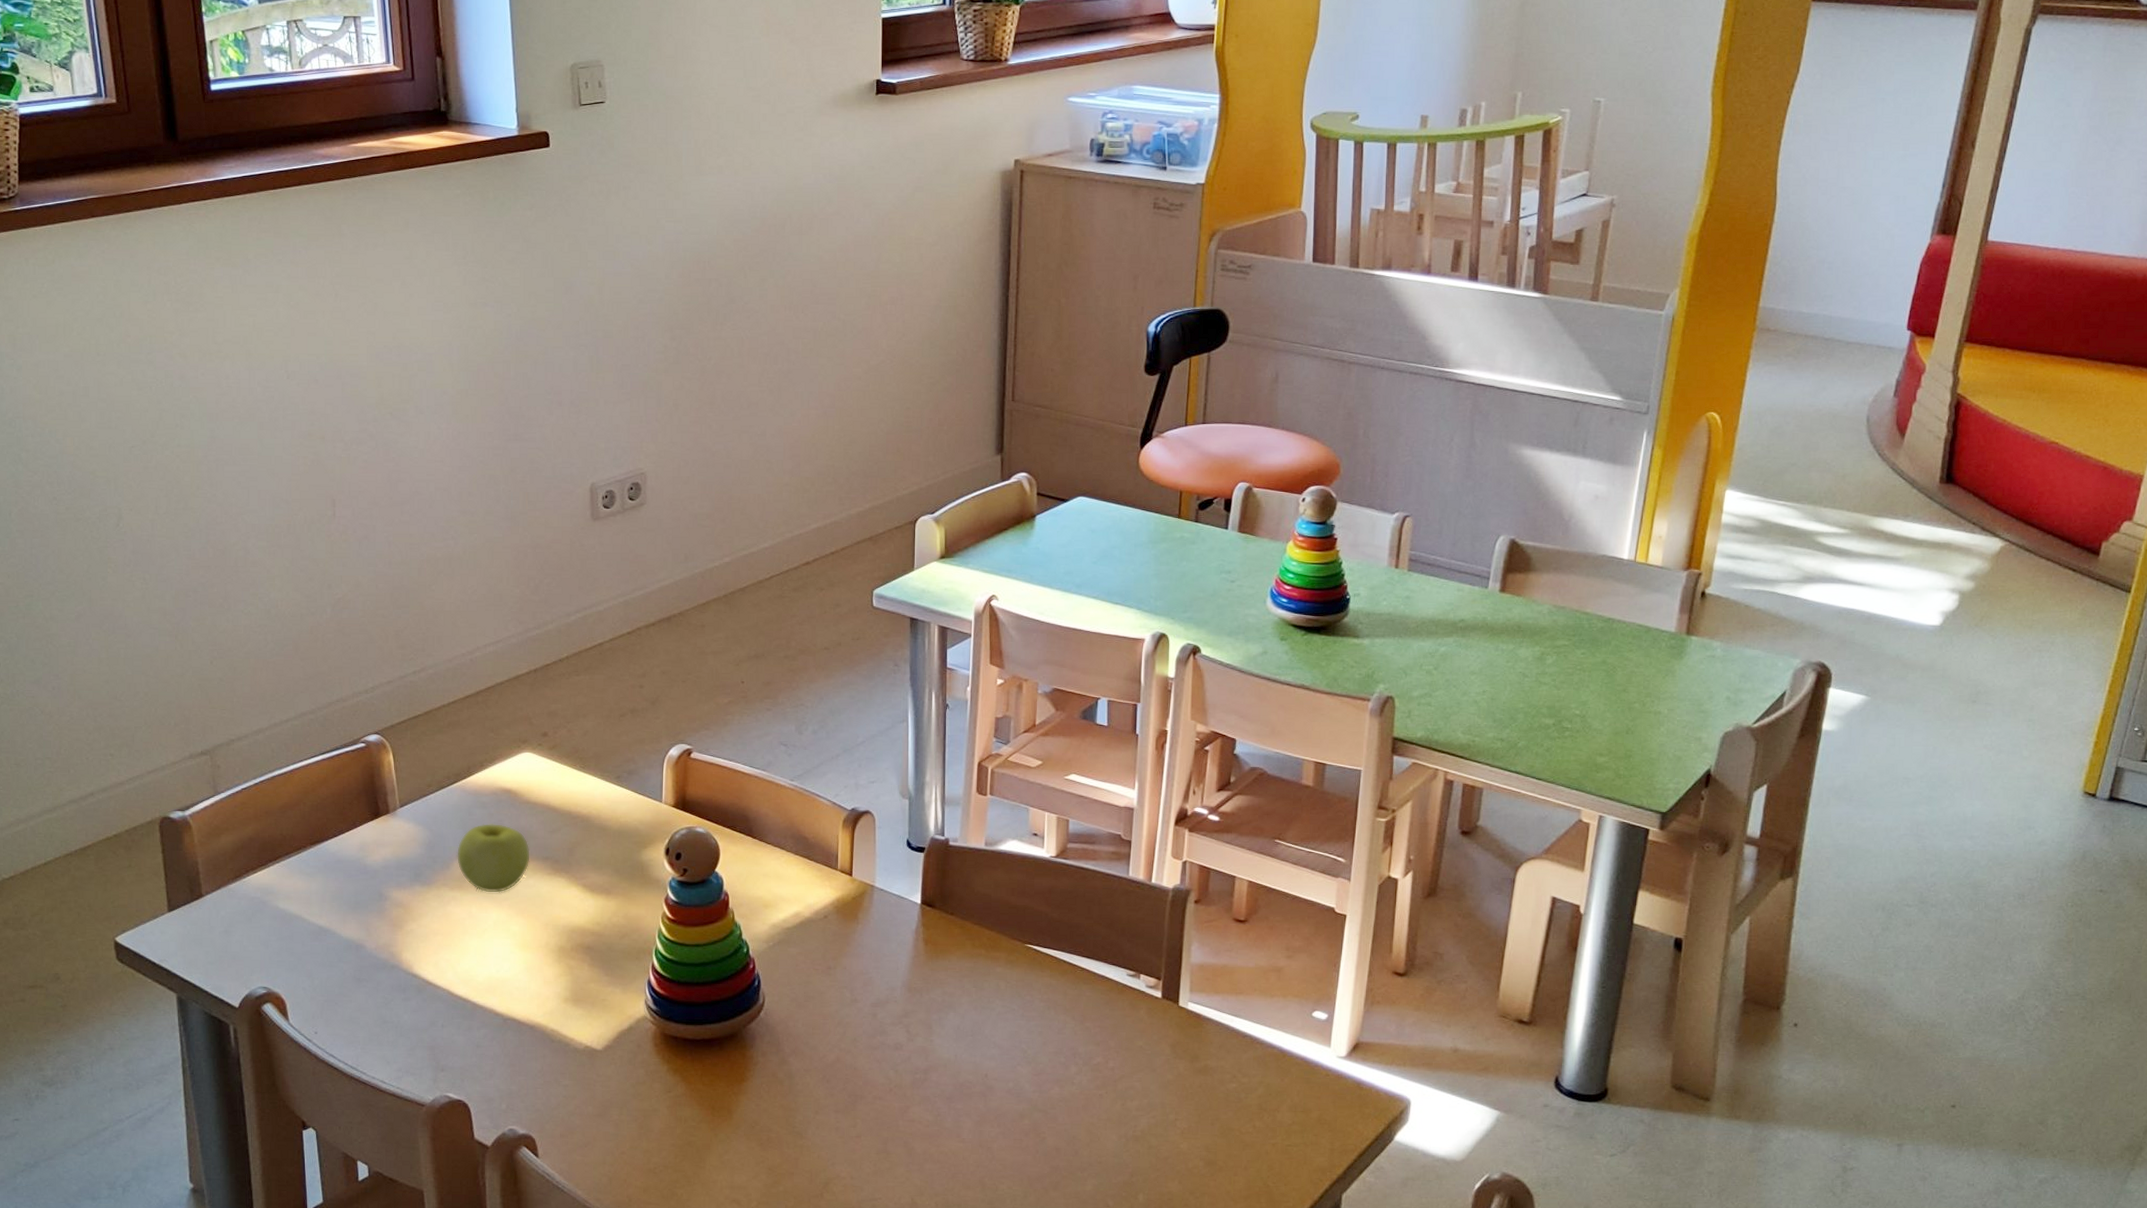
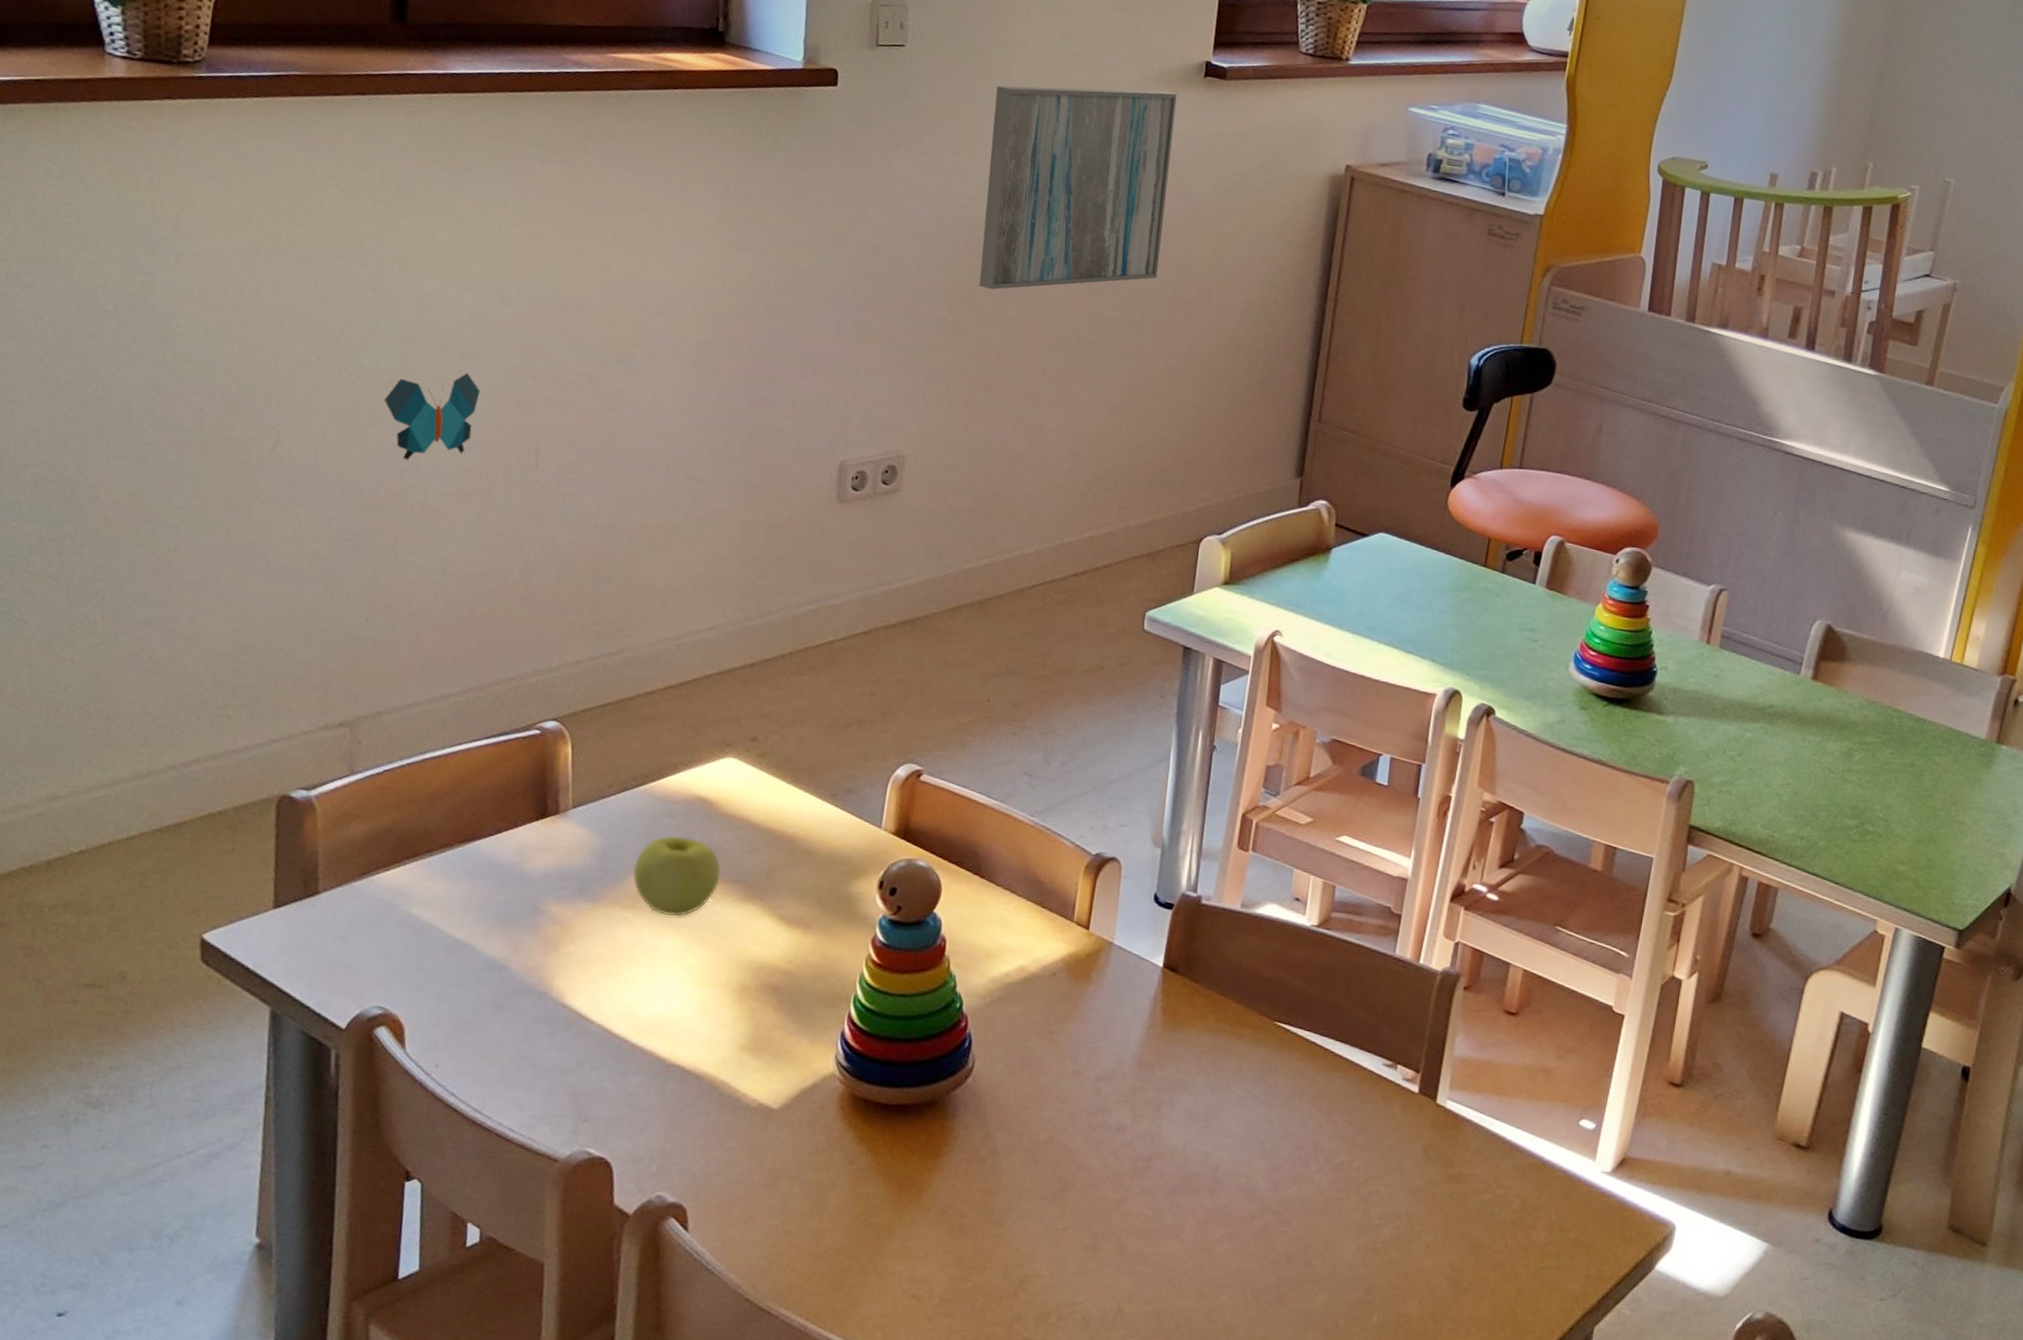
decorative butterfly: none [201,441,280,522] -> present [383,372,481,460]
wall art: none [690,112,853,315] -> present [978,85,1177,290]

